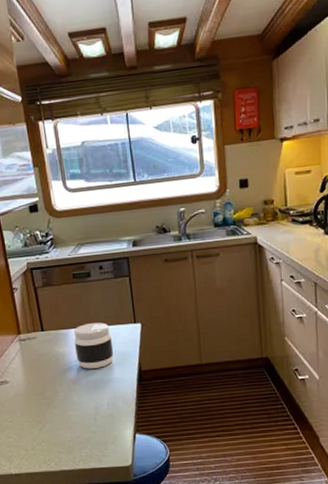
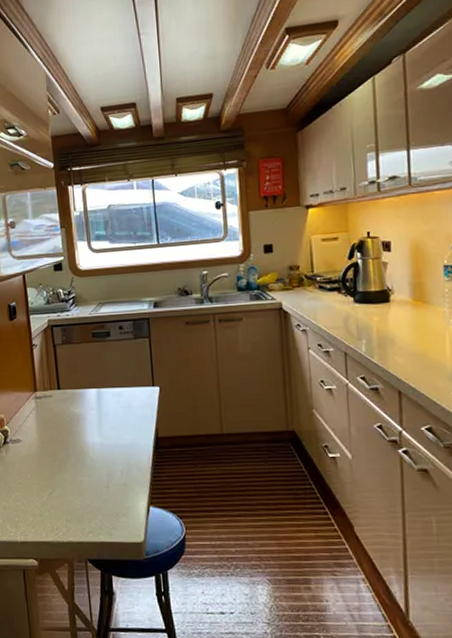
jar: present [74,322,114,369] -> none [90,384,130,432]

